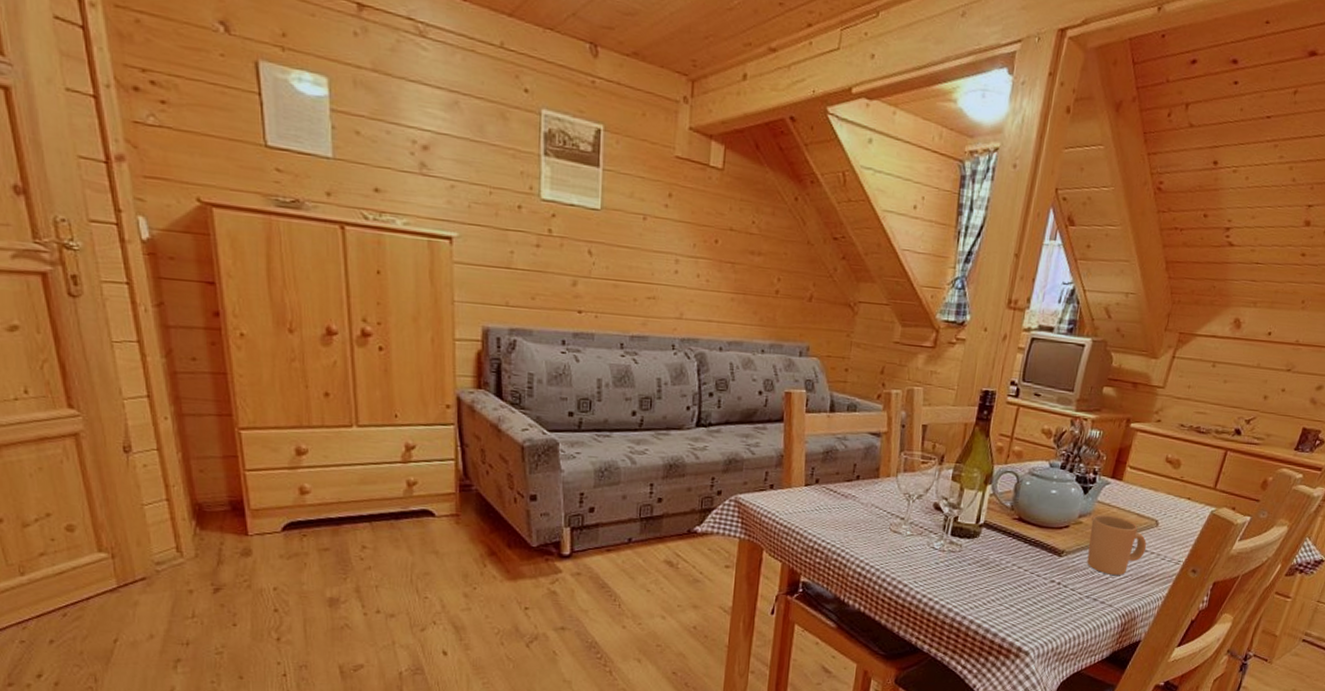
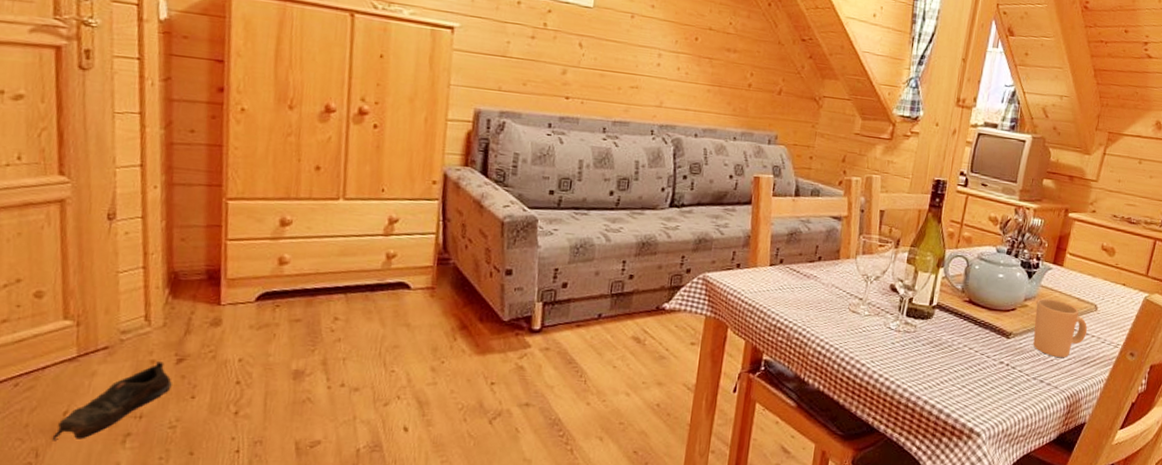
shoe: none [108,591,212,666] -> present [53,361,172,440]

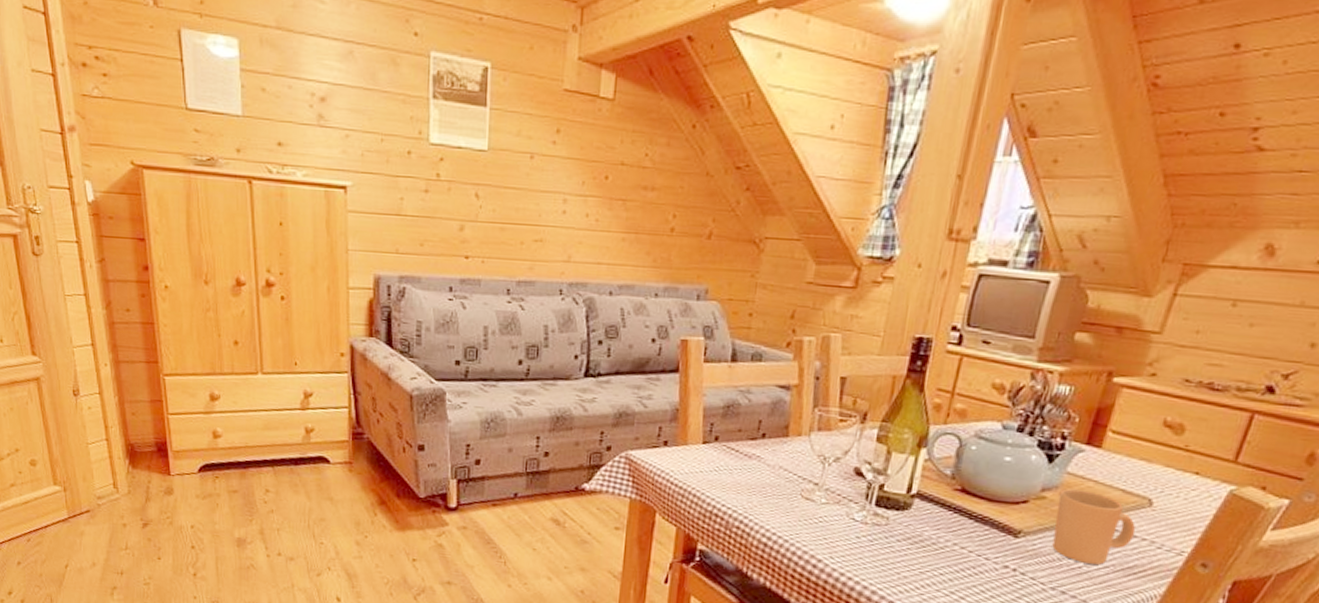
shoe: present [53,361,172,440] -> none [61,525,142,589]

